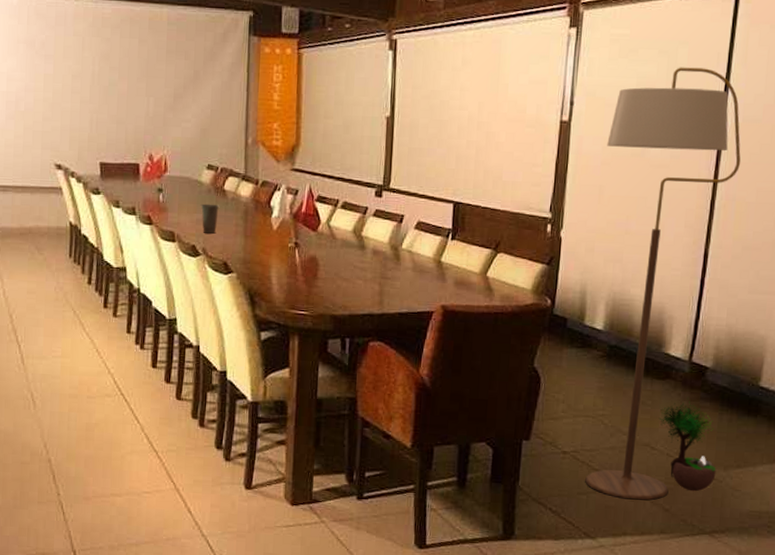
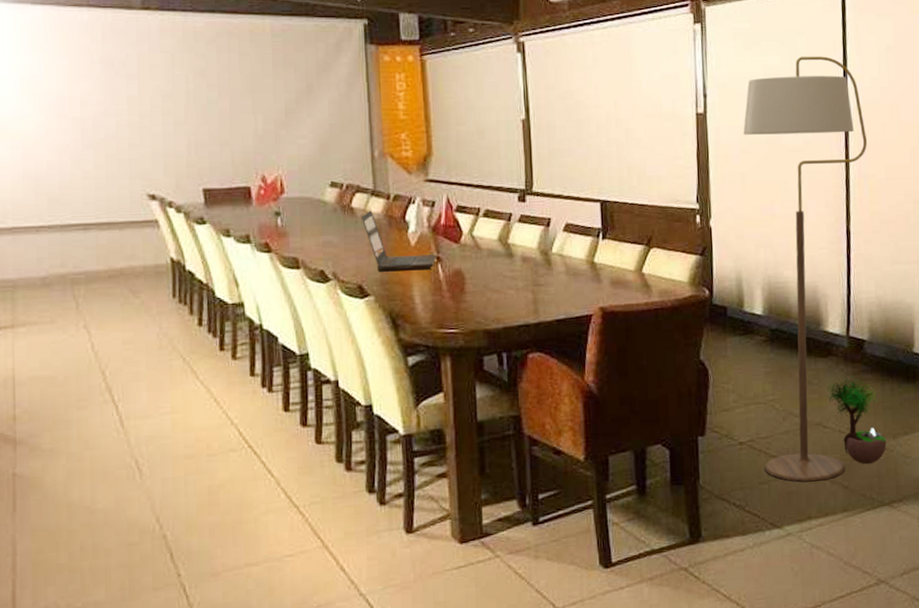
cup: present [200,204,220,234] -> none [326,224,349,256]
laptop computer: none [232,193,296,254] -> present [362,210,438,272]

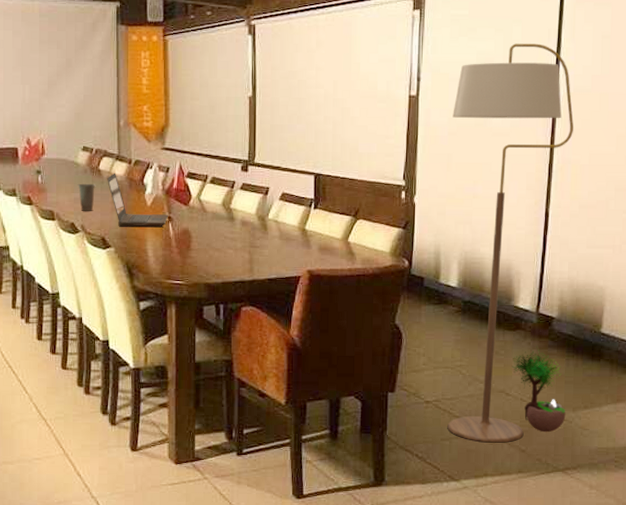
cup: none [326,224,349,256] -> present [77,183,96,211]

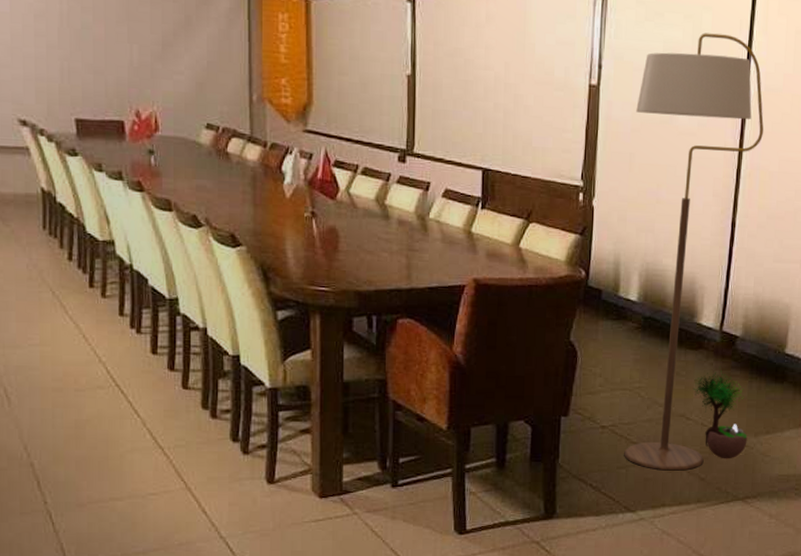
cup: present [77,183,96,211] -> none [200,168,223,202]
laptop computer: present [107,172,169,228] -> none [237,157,312,224]

